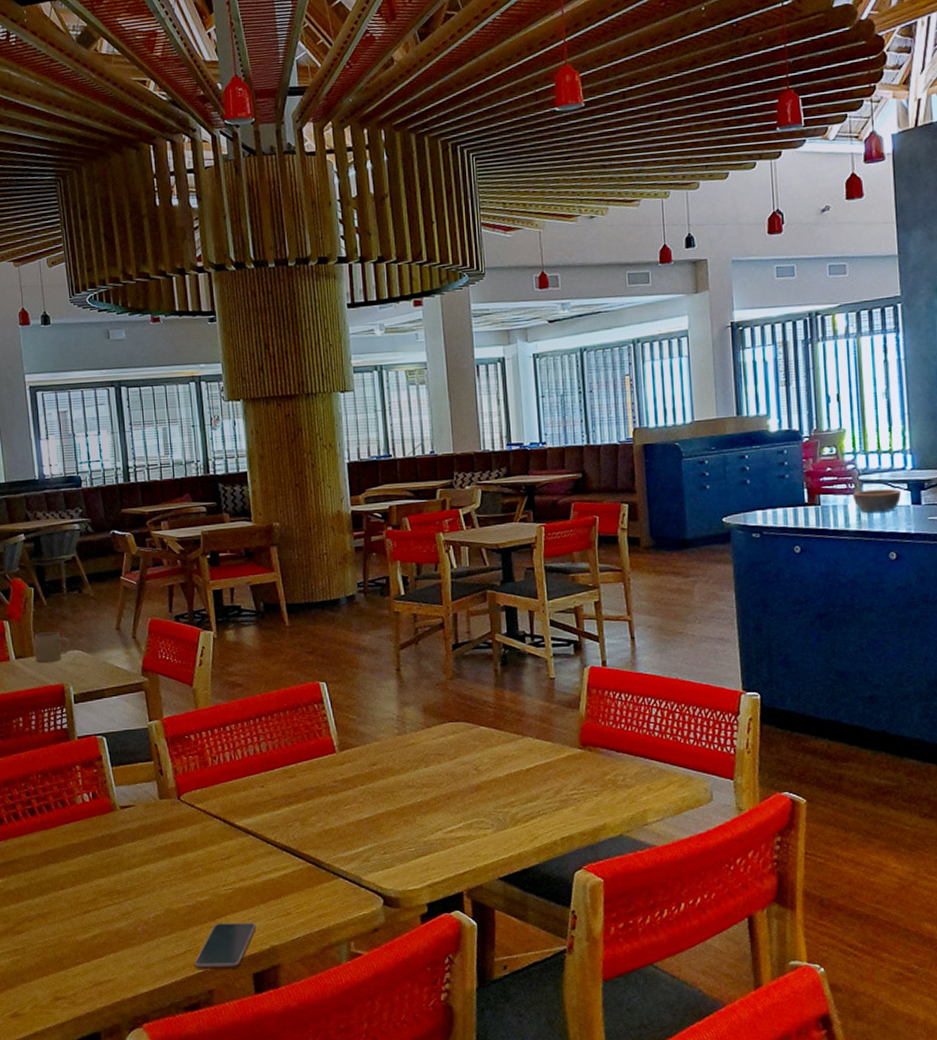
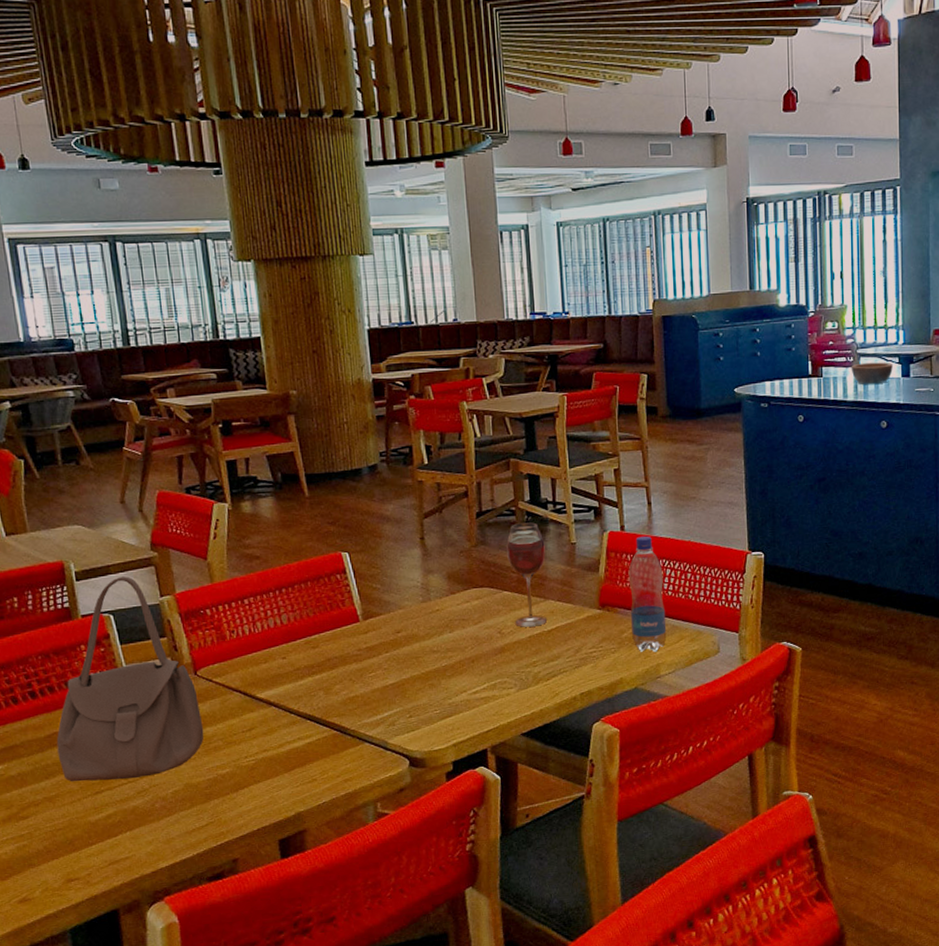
mug: present [33,632,70,664] -> none [26,506,69,540]
handbag: none [51,700,185,901] -> present [56,576,204,782]
mobile phone: present [194,922,257,970] -> none [217,791,282,841]
wineglass: none [483,656,526,765] -> present [506,522,548,627]
bottle: none [611,673,654,797] -> present [628,536,667,652]

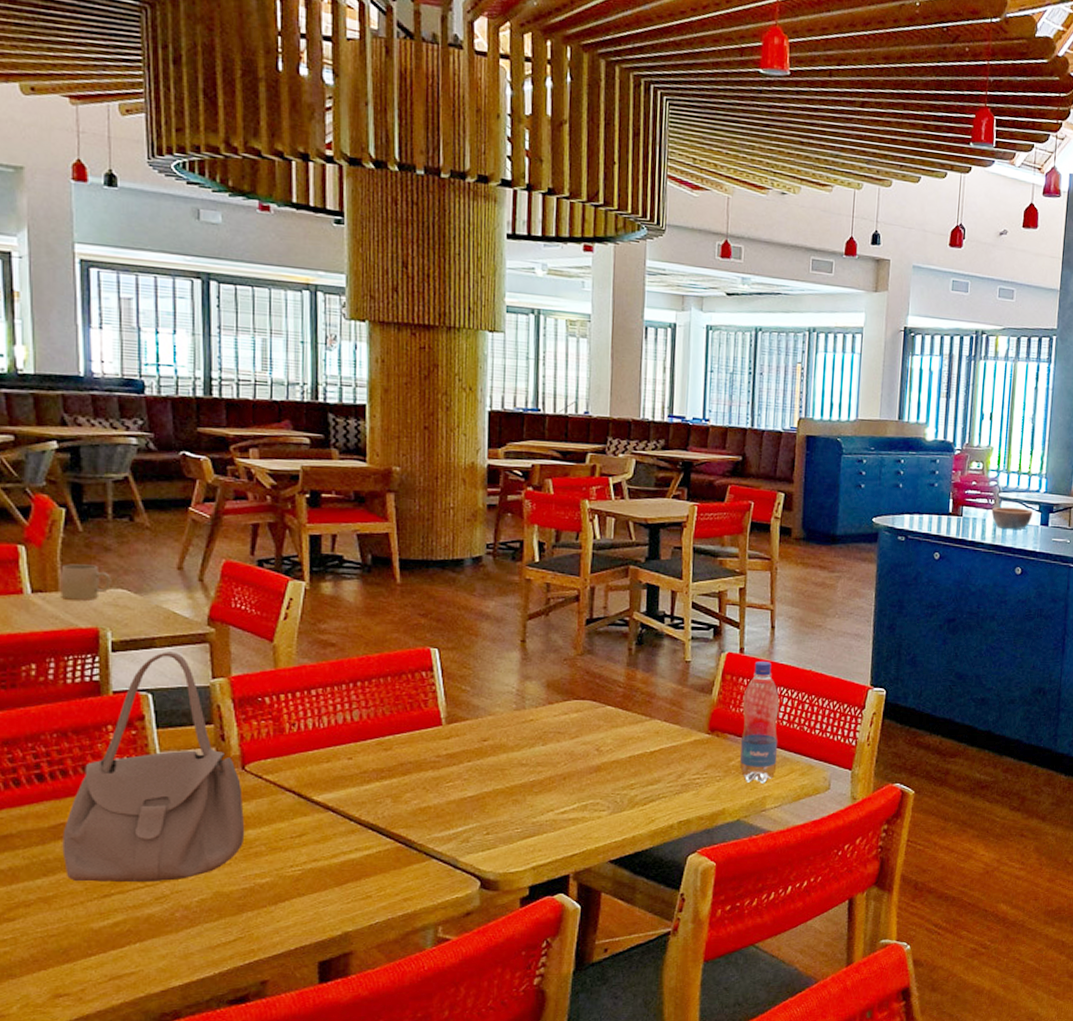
mug: none [26,506,69,540] -> present [59,564,112,602]
wineglass: present [506,522,548,627] -> none [615,635,657,746]

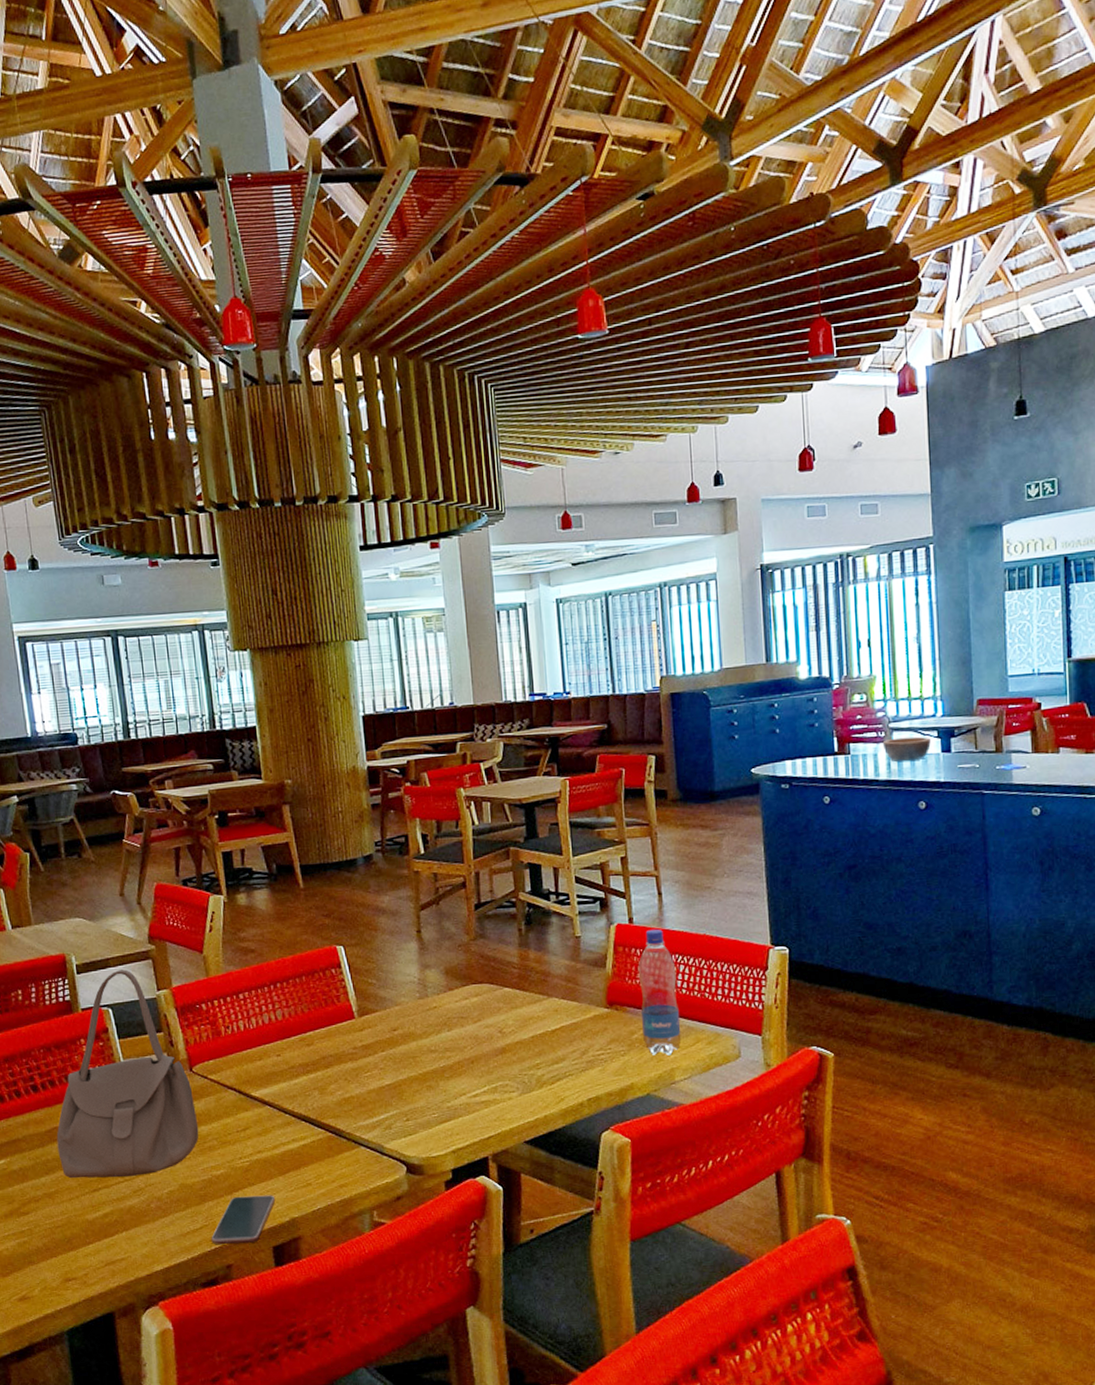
mug: present [59,564,112,602] -> none [30,899,71,933]
mobile phone: none [245,907,328,960] -> present [211,1195,276,1245]

